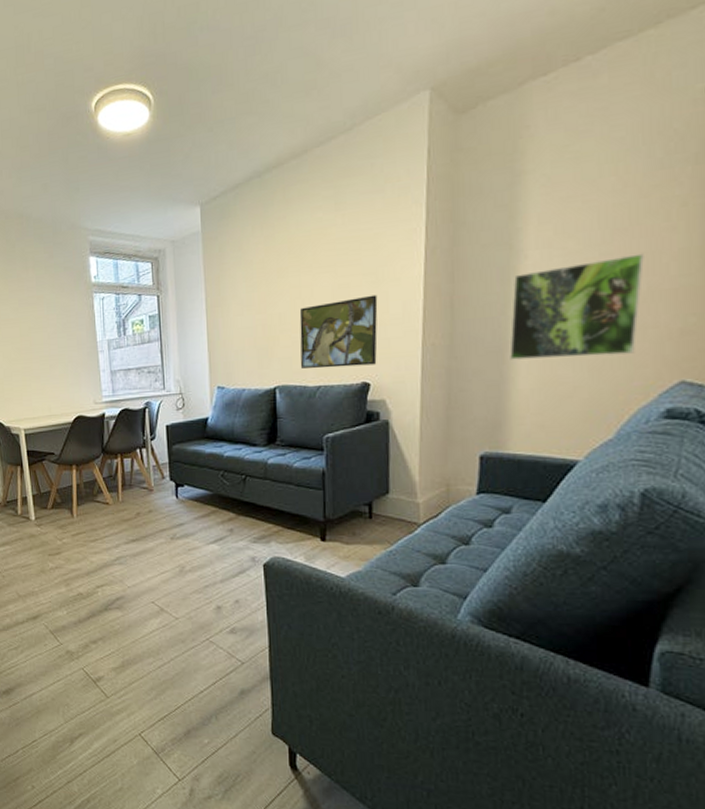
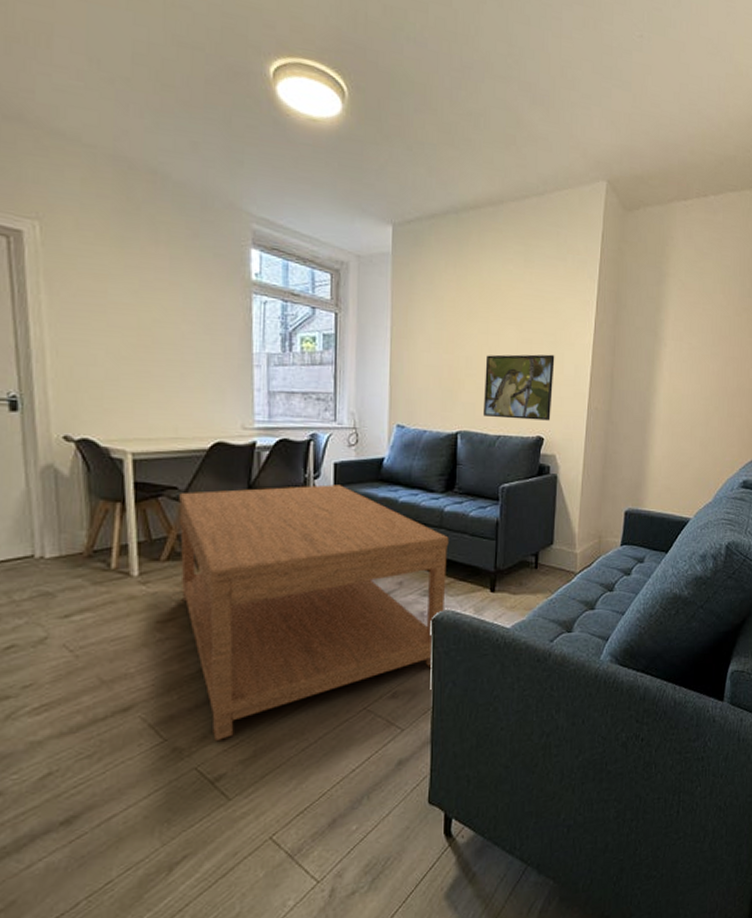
coffee table: none [56,444,275,650] -> present [179,484,449,741]
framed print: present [509,253,644,360] -> none [650,358,736,435]

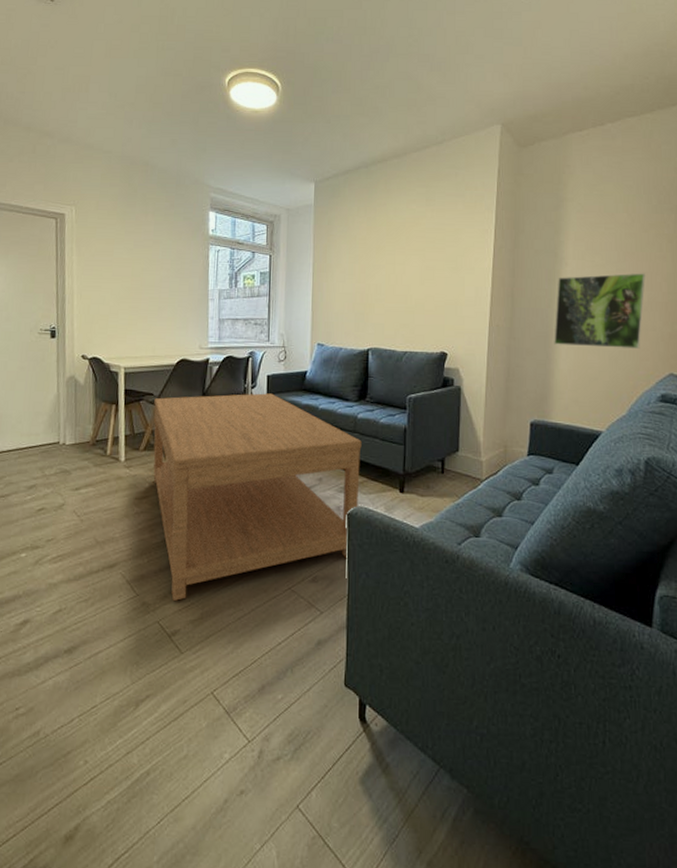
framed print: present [482,354,555,421] -> none [391,279,456,338]
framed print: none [650,358,736,435] -> present [554,273,645,349]

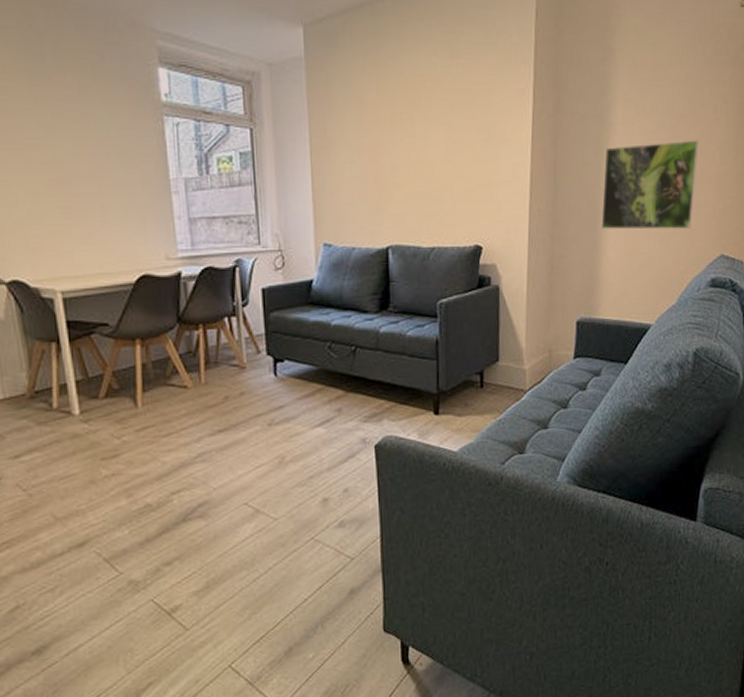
coffee table: present [153,393,362,601] -> none [111,311,387,573]

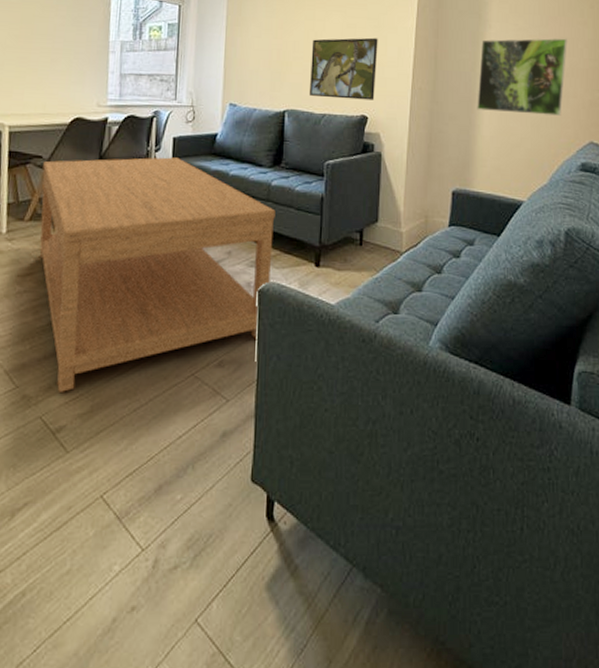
coffee table: none [111,311,387,573] -> present [39,157,276,392]
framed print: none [413,153,490,229] -> present [309,37,378,100]

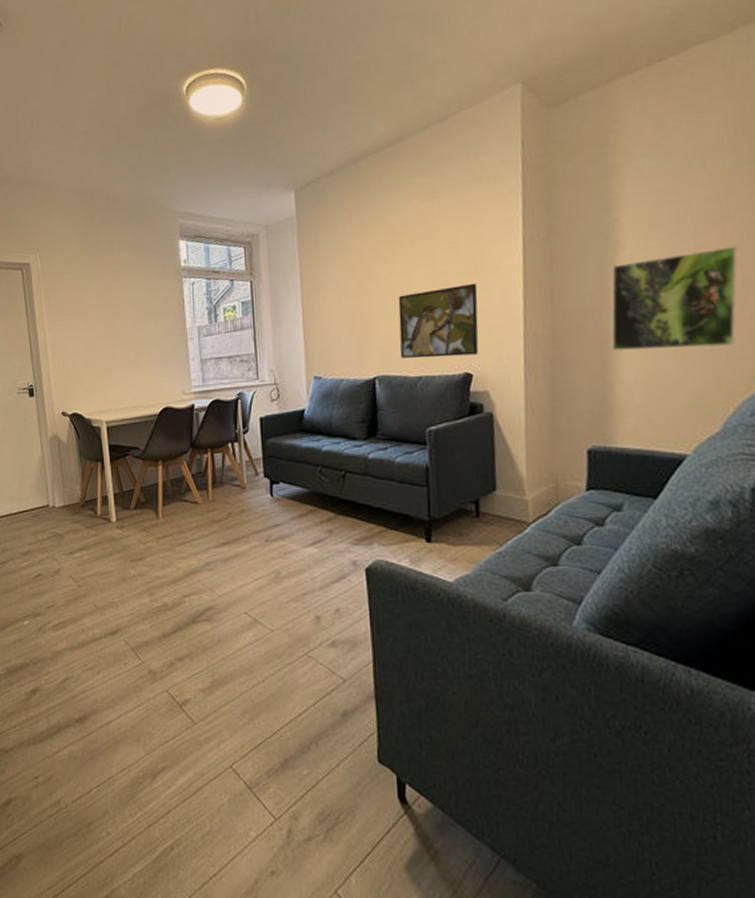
coffee table: present [39,157,276,392] -> none [140,438,377,668]

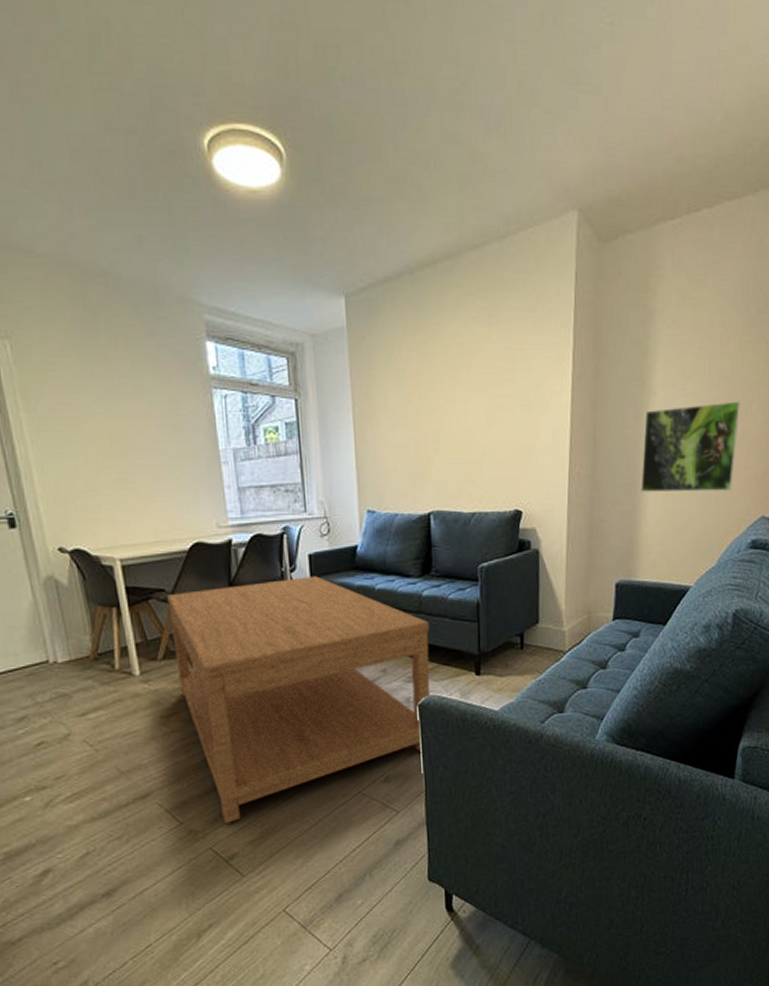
coffee table: none [140,438,377,668] -> present [167,576,430,823]
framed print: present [398,283,479,359] -> none [454,419,530,494]

